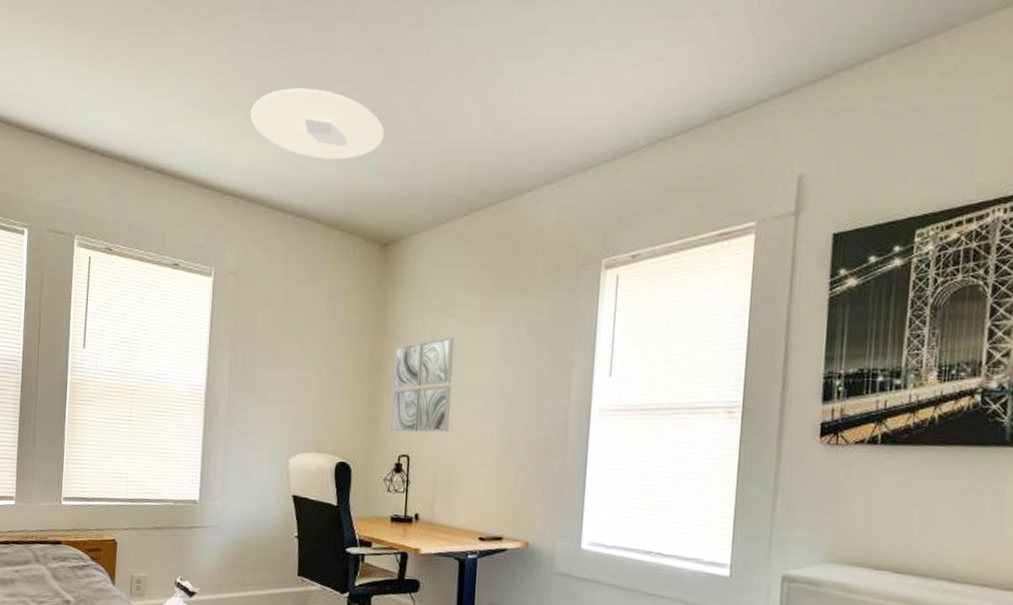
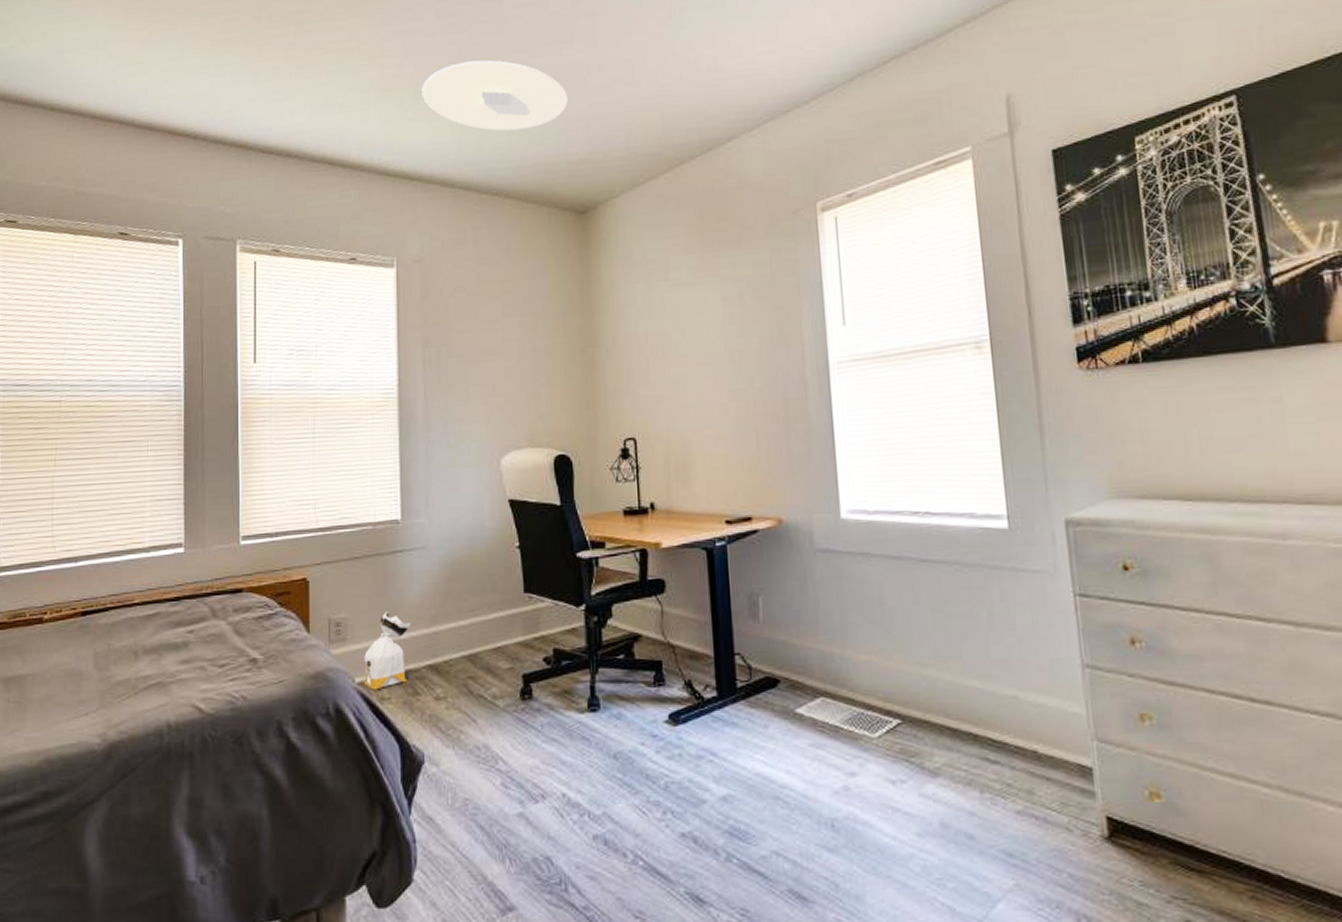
wall art: present [390,336,454,433] -> none [606,301,677,414]

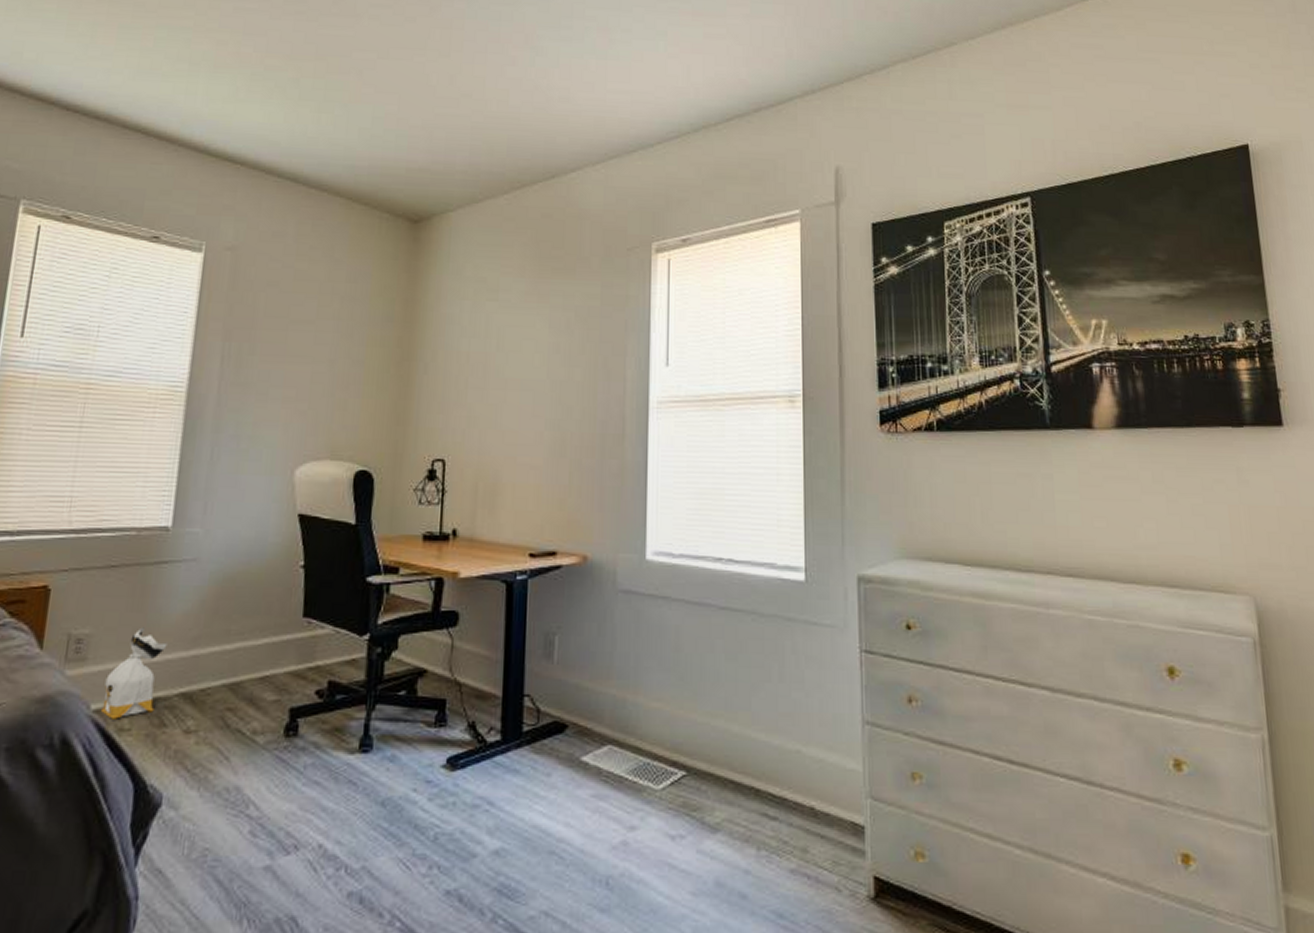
ceiling light: present [422,60,569,131] -> none [258,51,415,129]

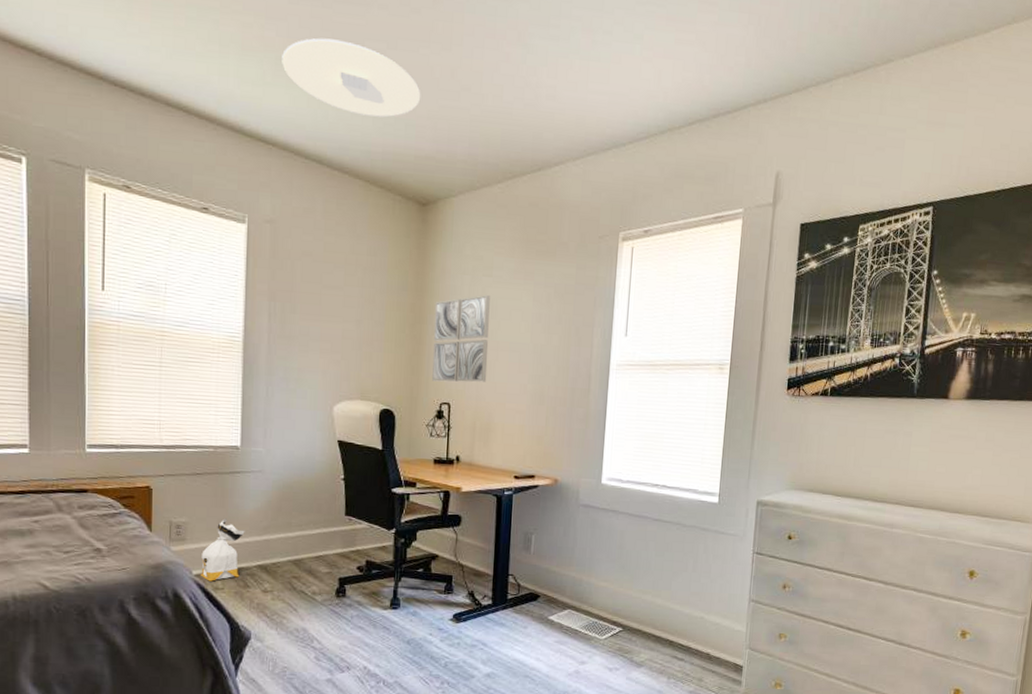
ceiling light: none [258,51,415,129] -> present [282,38,421,118]
wall art: none [422,322,496,433] -> present [432,294,490,383]

